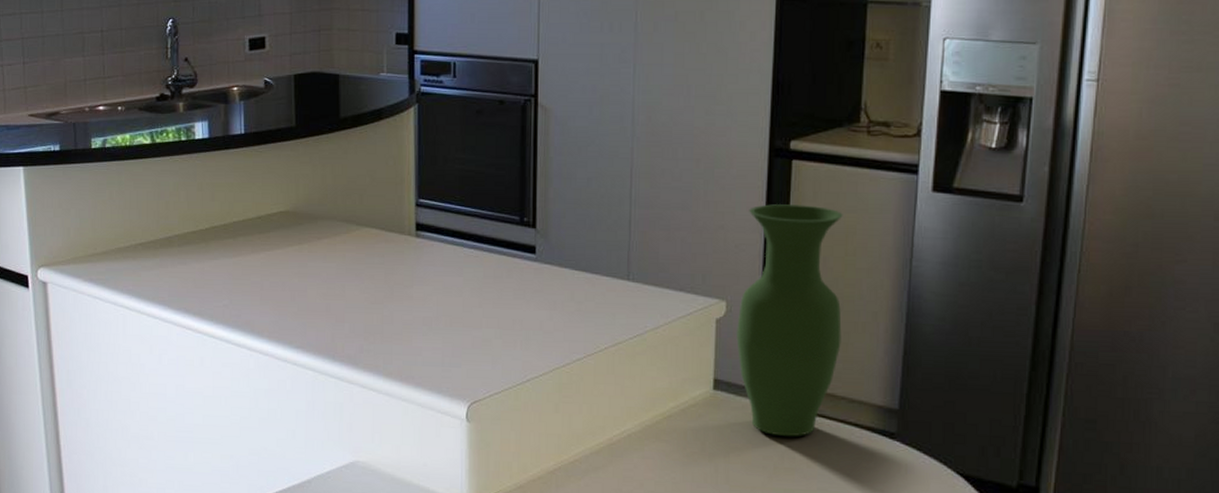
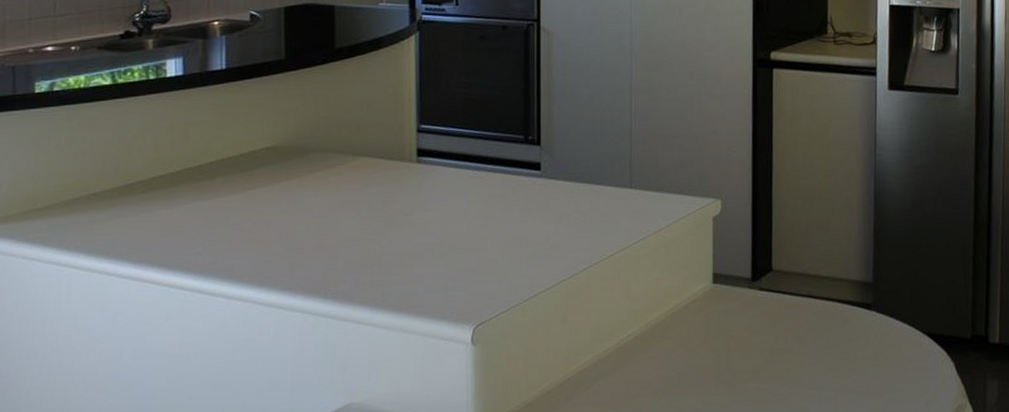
vase: present [736,204,843,437] -> none [731,107,822,320]

